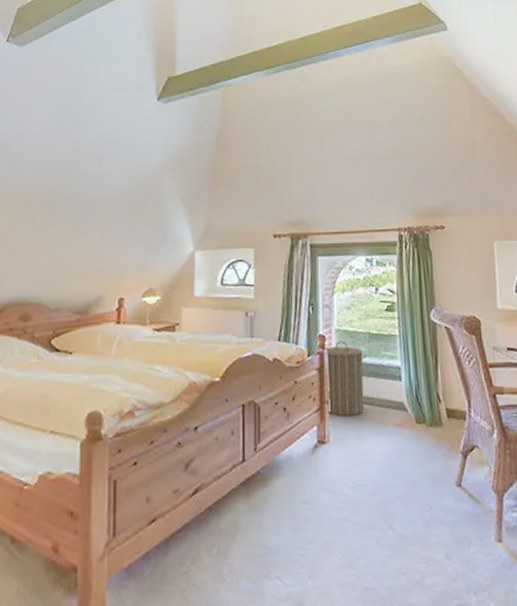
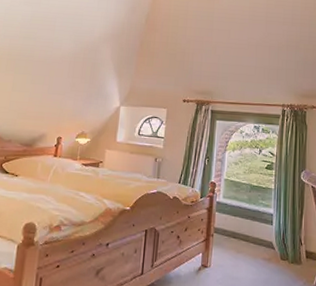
laundry hamper: present [326,341,368,416] -> none [212,188,248,248]

